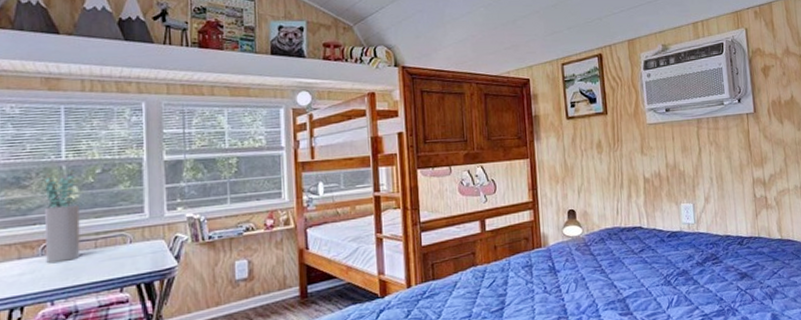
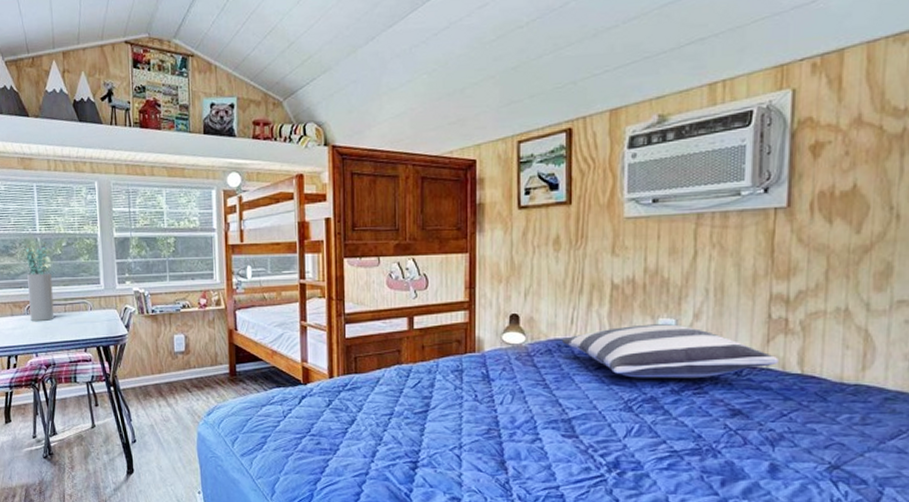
pillow: none [611,207,766,256] -> present [562,324,779,379]

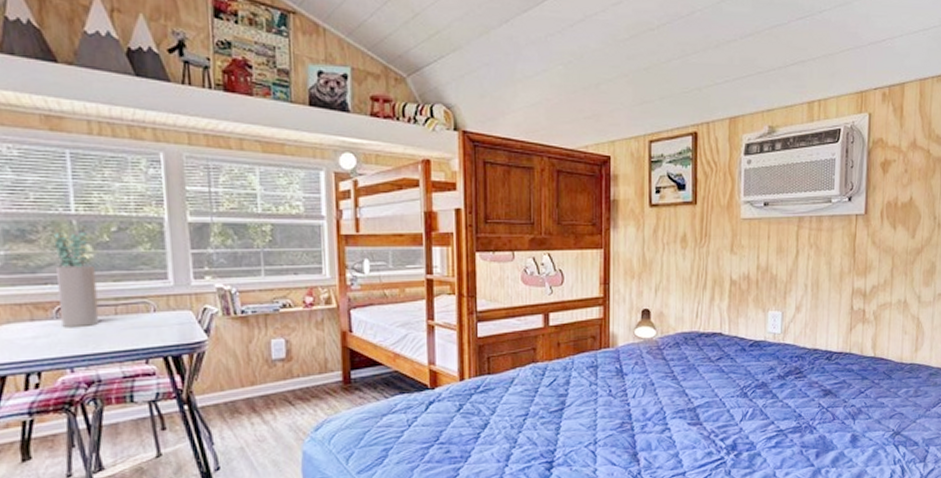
pillow: present [562,324,779,379] -> none [689,316,858,366]

